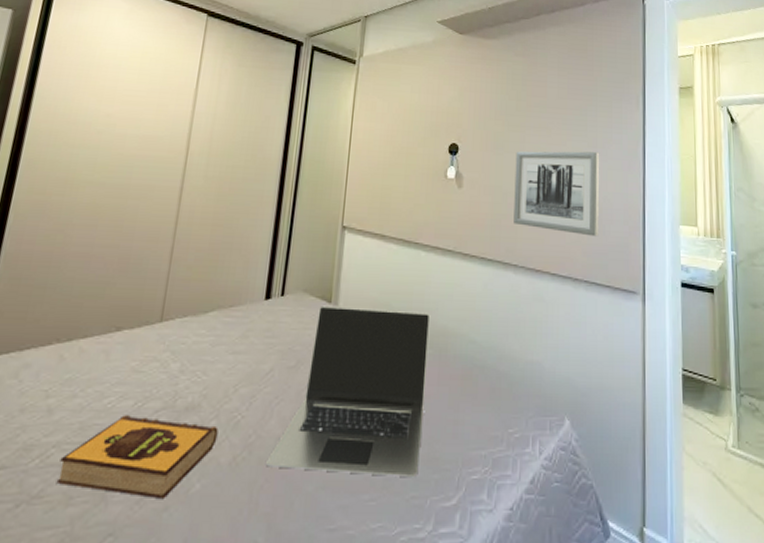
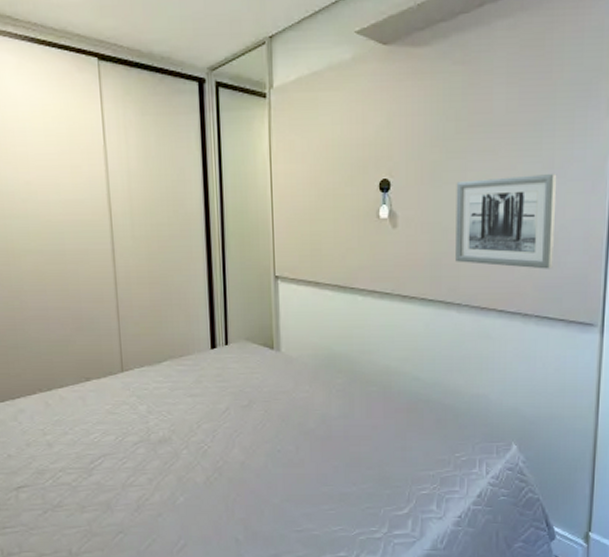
hardback book: present [56,415,219,500] -> none [68,447,191,509]
laptop: present [265,305,431,478] -> none [234,352,373,493]

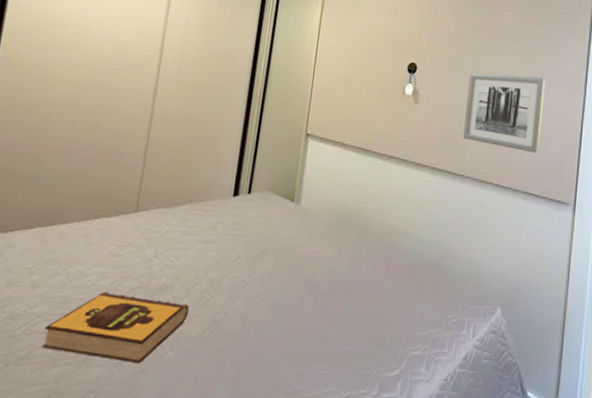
hardback book: none [68,447,191,509] -> present [41,292,190,364]

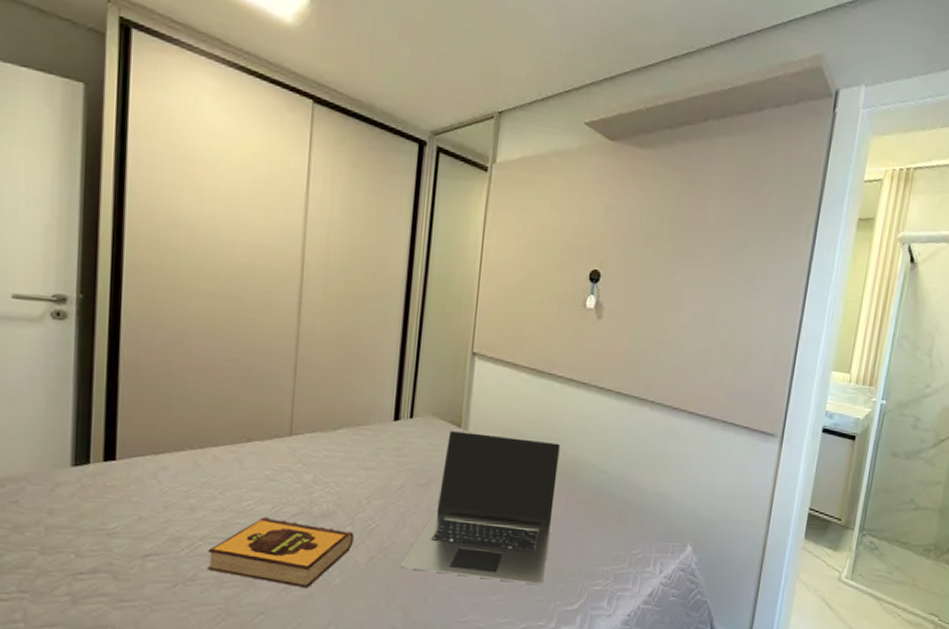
laptop: none [231,203,384,353] -> present [399,429,562,585]
wall art: present [463,73,546,154] -> none [654,282,757,378]

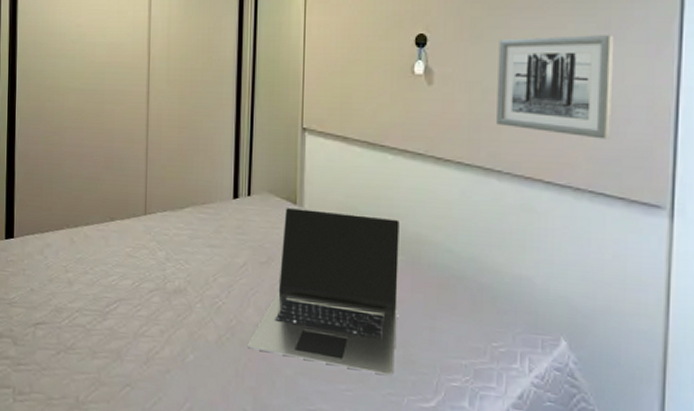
hardback book: present [207,517,354,589] -> none [83,292,204,364]
wall art: none [654,282,757,378] -> present [496,35,615,140]

